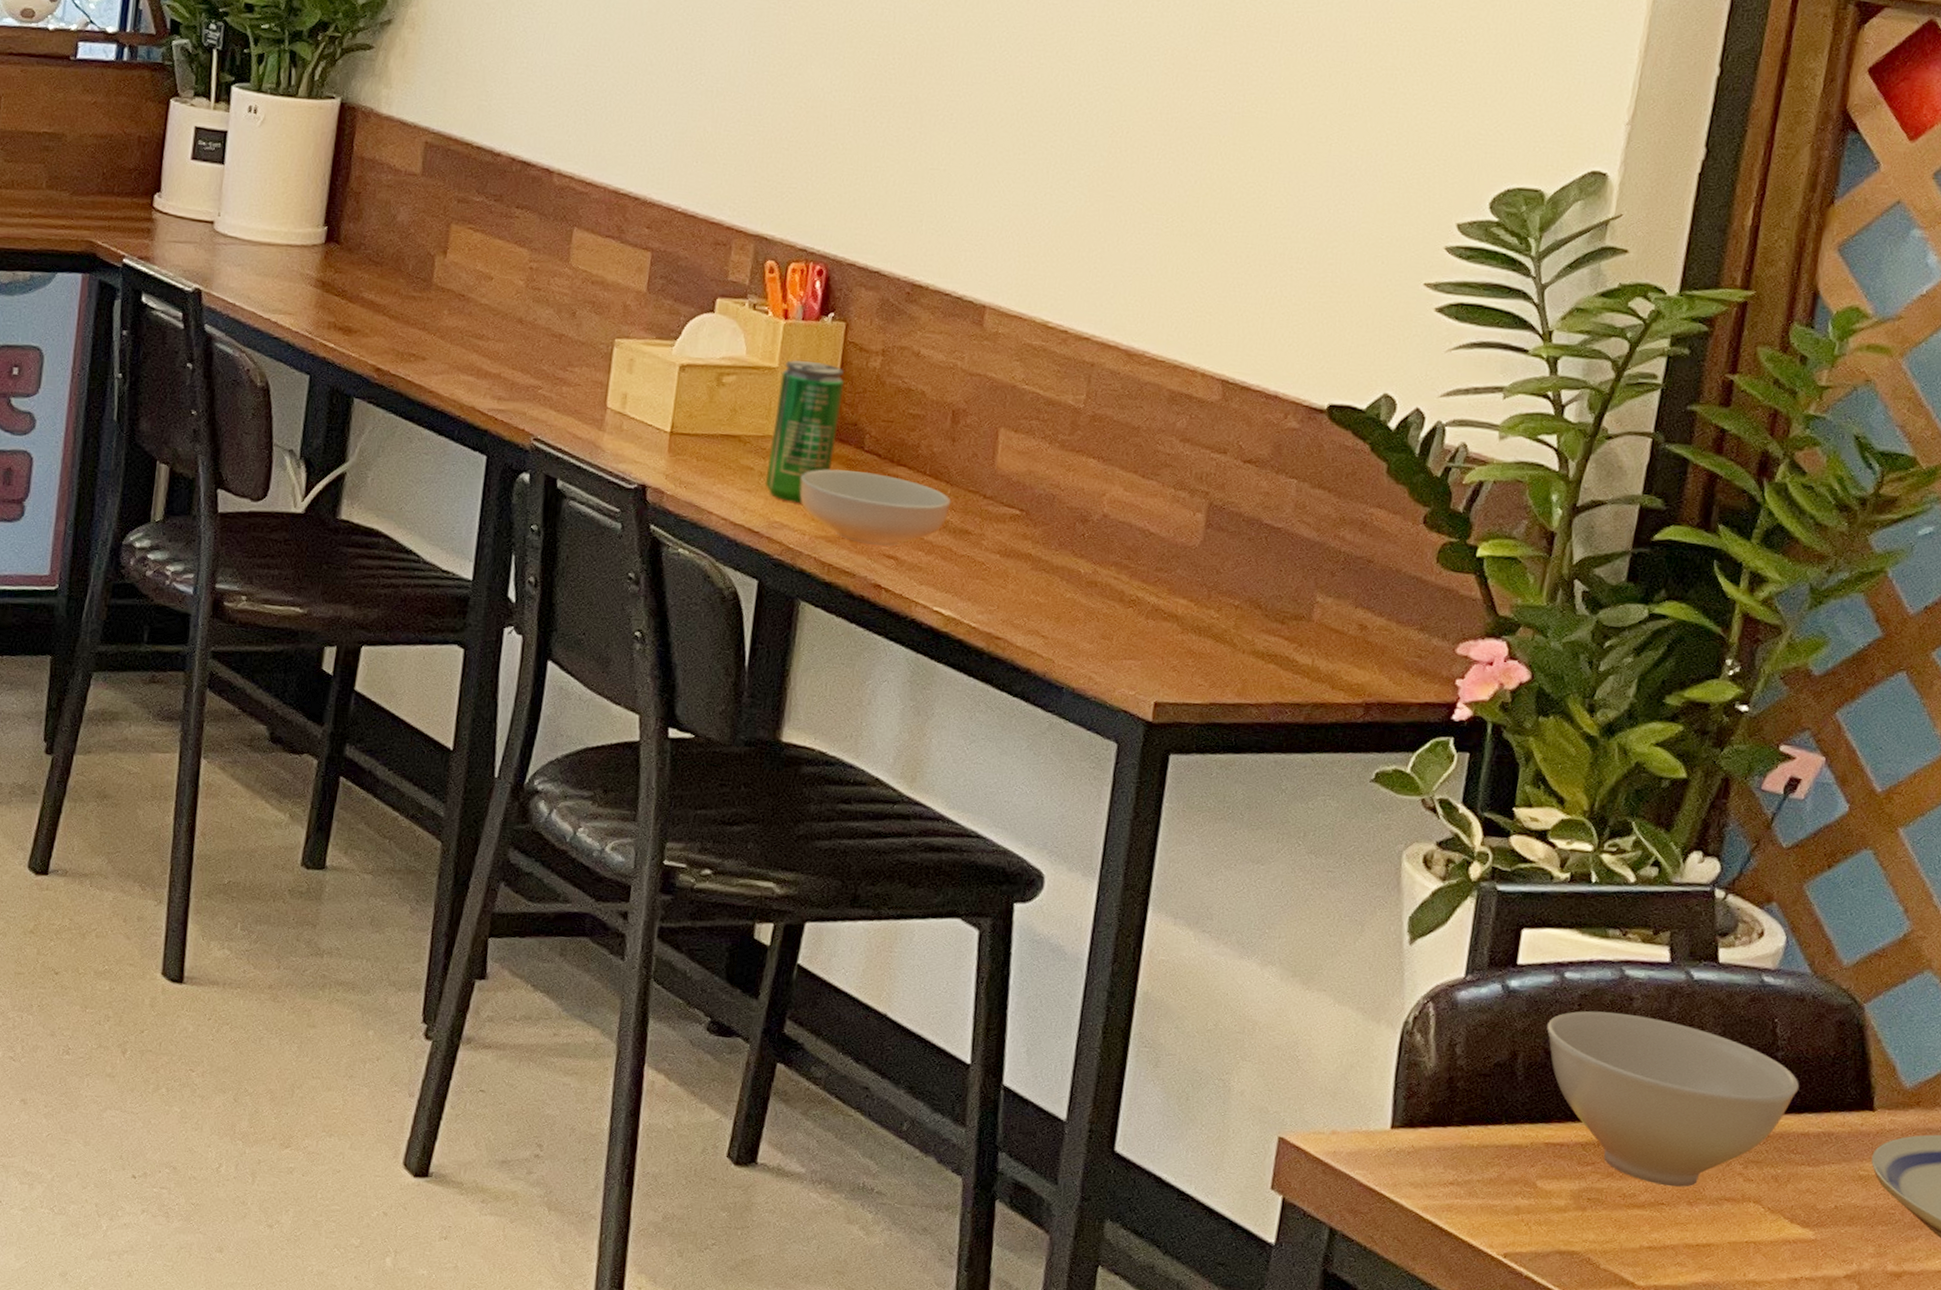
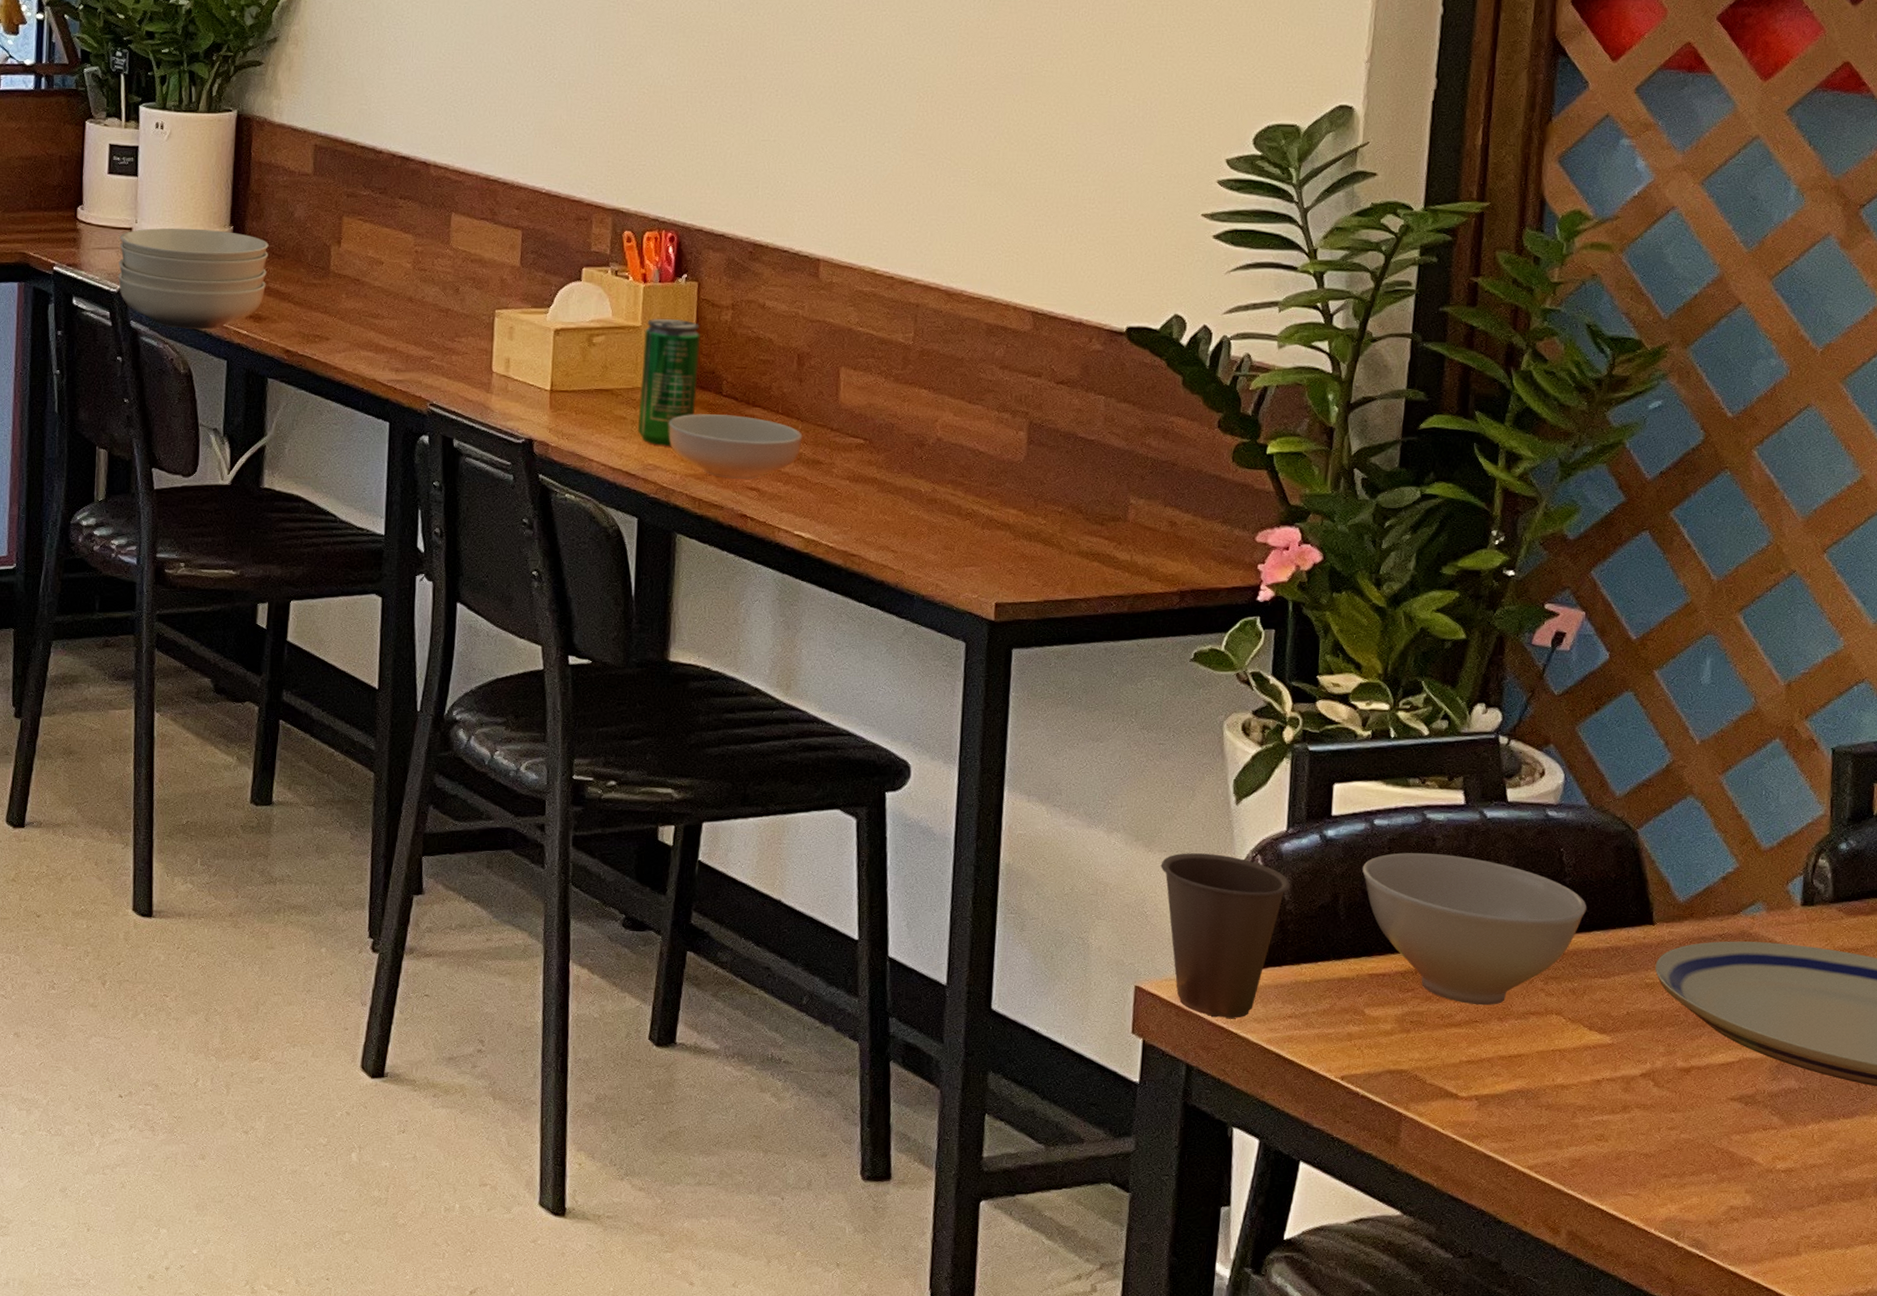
bowl: none [194,223,366,340] -> present [118,227,269,330]
cup: none [1318,994,1465,1181] -> present [1160,853,1291,1018]

